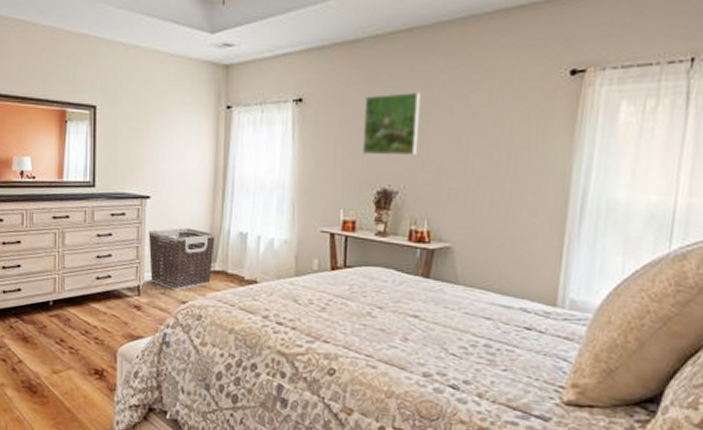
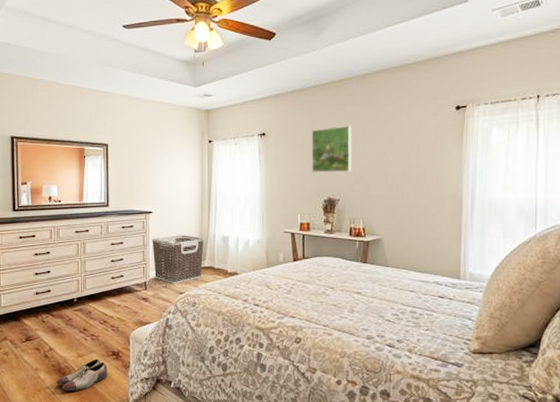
shoe: none [25,377,89,415] -> present [56,359,108,392]

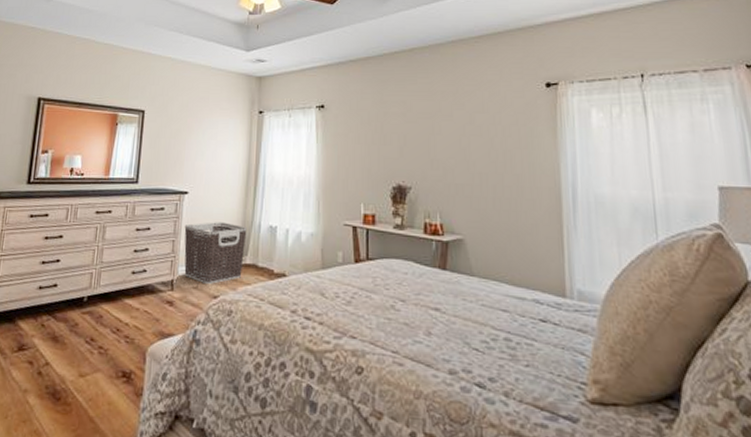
shoe: present [56,359,108,392] -> none [47,380,115,426]
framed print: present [311,125,351,173] -> none [377,100,424,155]

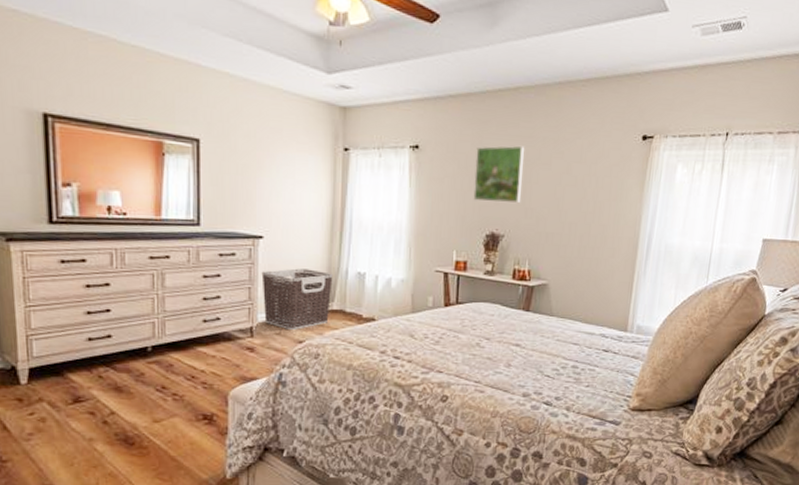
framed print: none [377,100,424,155] -> present [473,145,524,203]

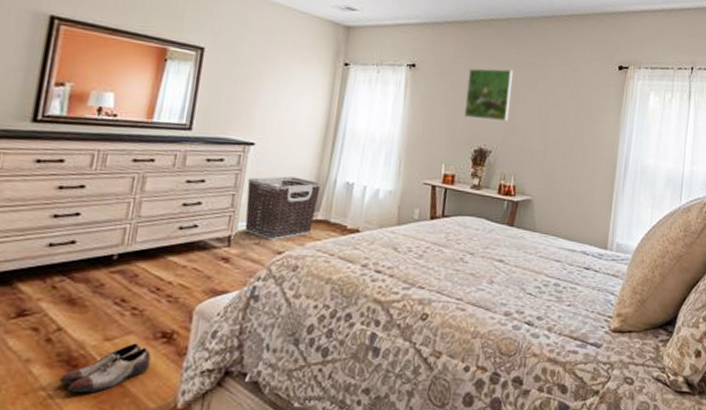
shoe: none [120,424,197,466] -> present [58,343,152,393]

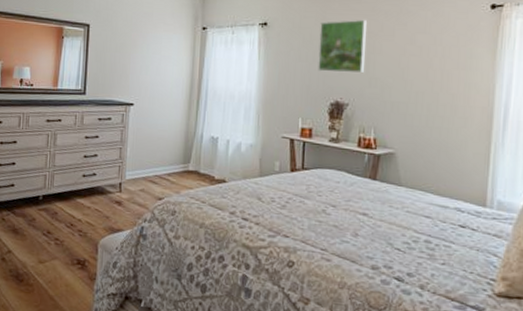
shoe: present [58,343,152,393] -> none [12,266,71,303]
clothes hamper: present [244,176,321,240] -> none [130,132,190,187]

